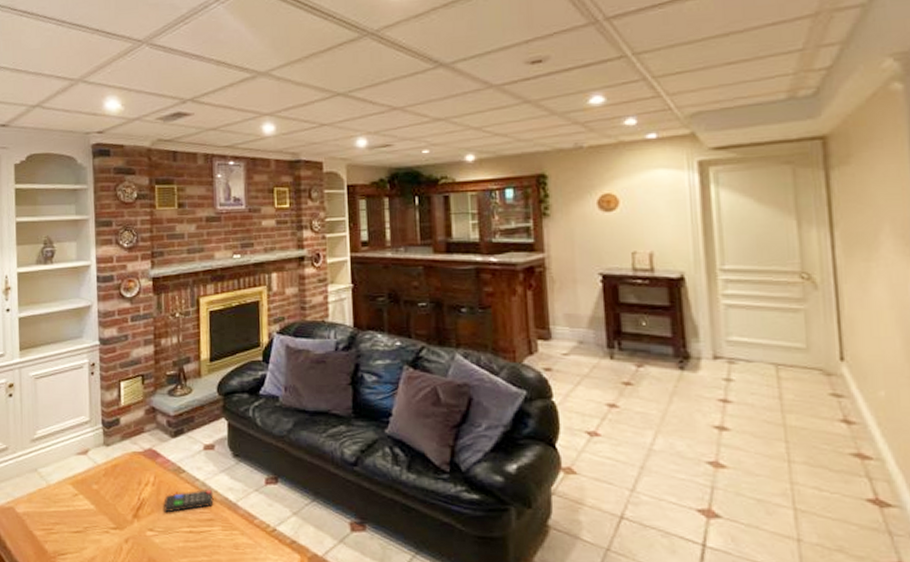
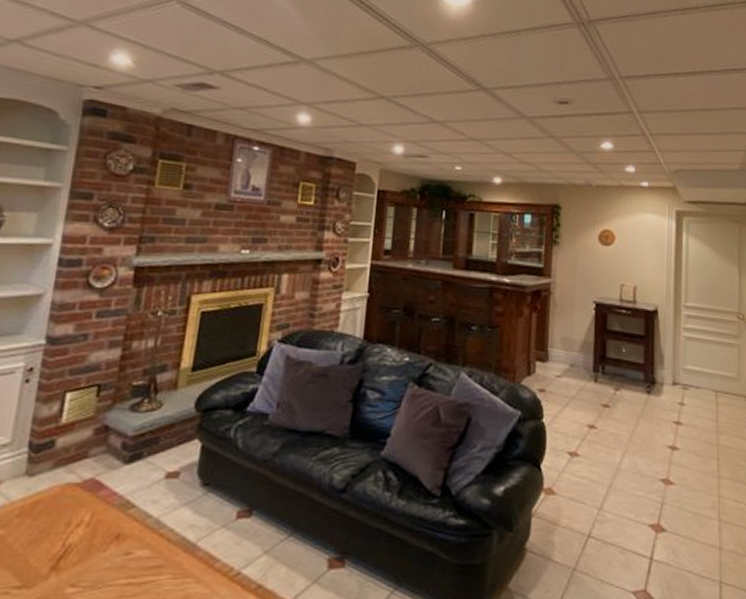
remote control: present [164,490,214,513] -> none [96,528,168,562]

